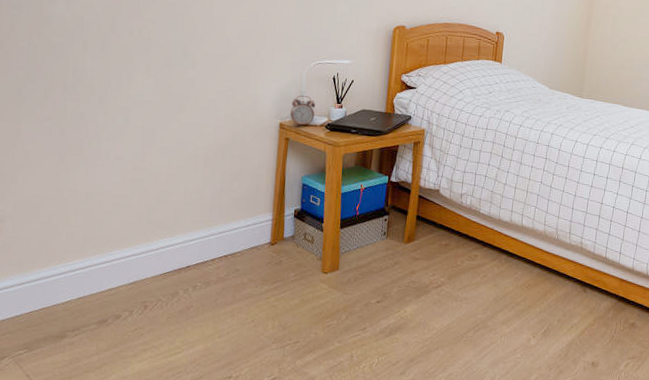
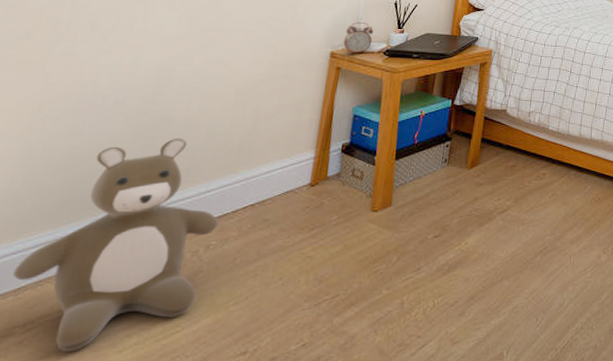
teddy bear: none [60,192,201,356] -> present [12,138,218,352]

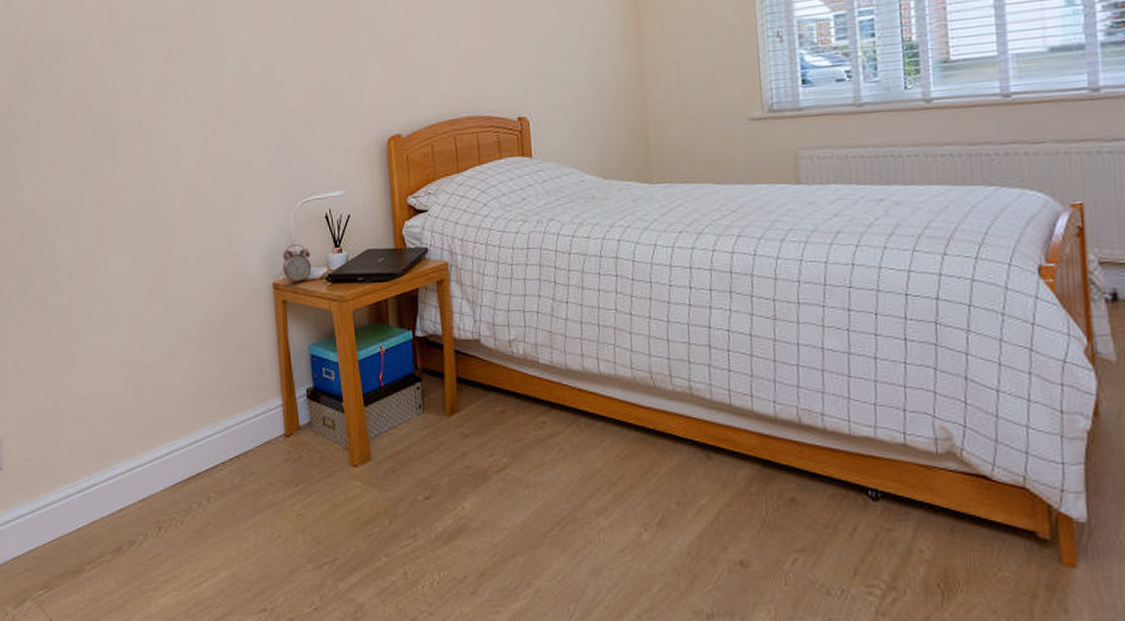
teddy bear: present [12,138,218,352] -> none [70,386,212,591]

